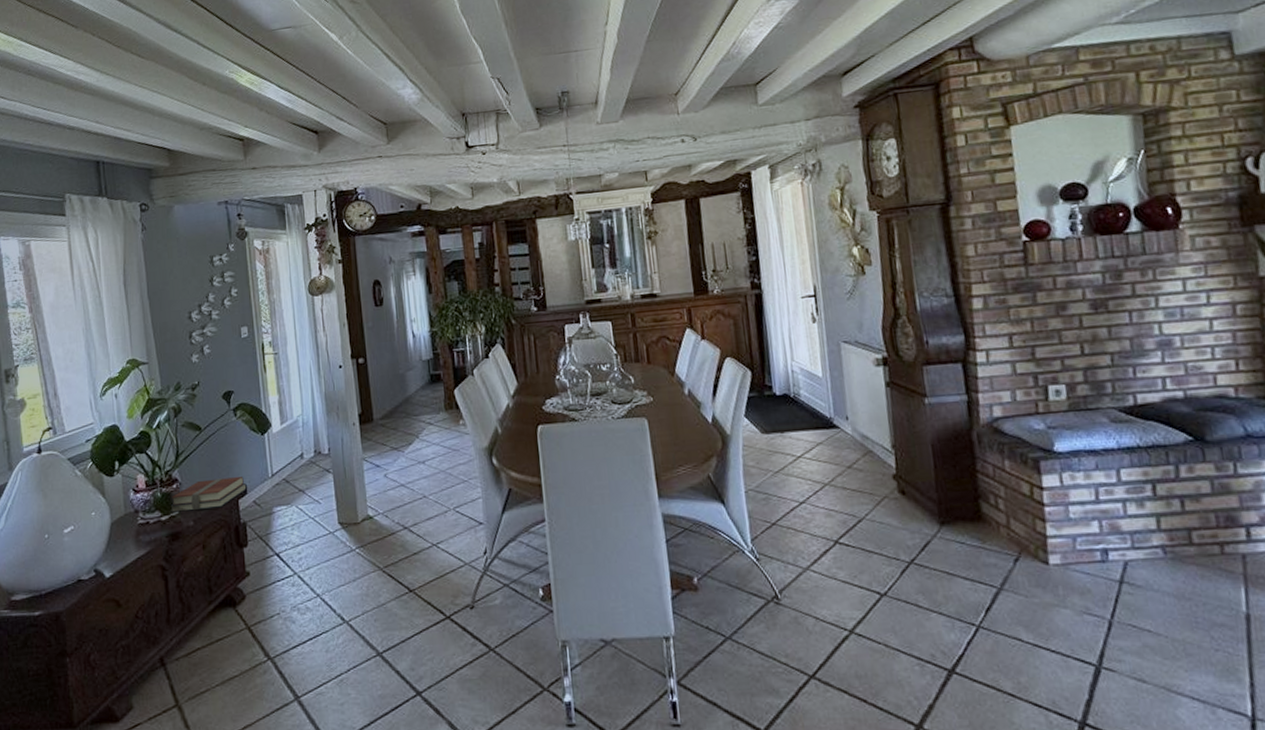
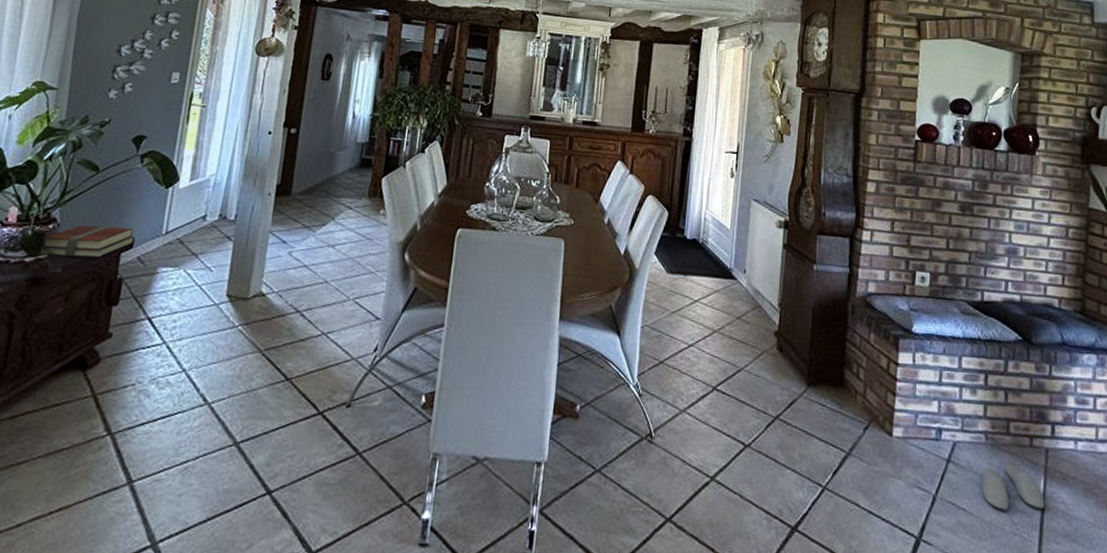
slippers: none [1164,576,1250,627] -> present [981,463,1045,511]

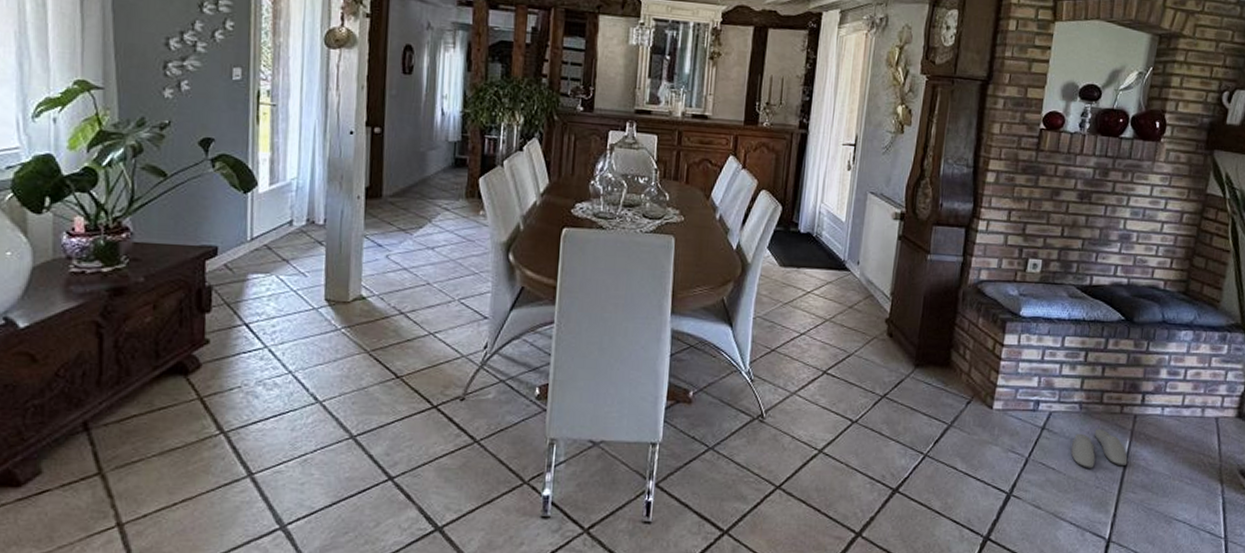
books: present [38,225,135,258] -> none [115,233,218,266]

